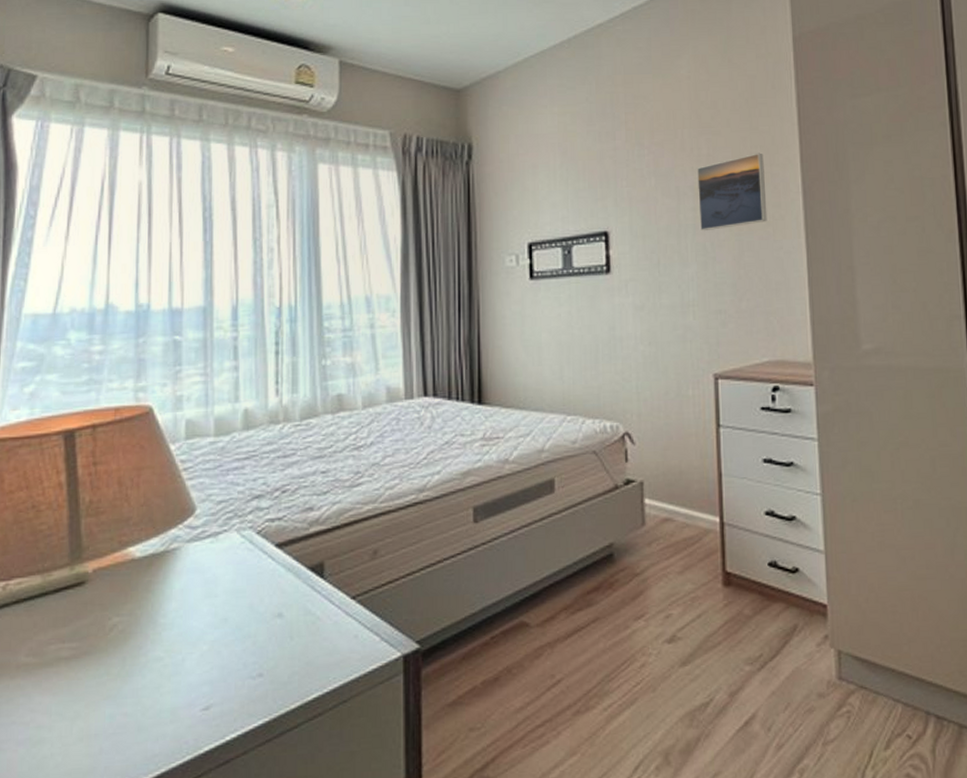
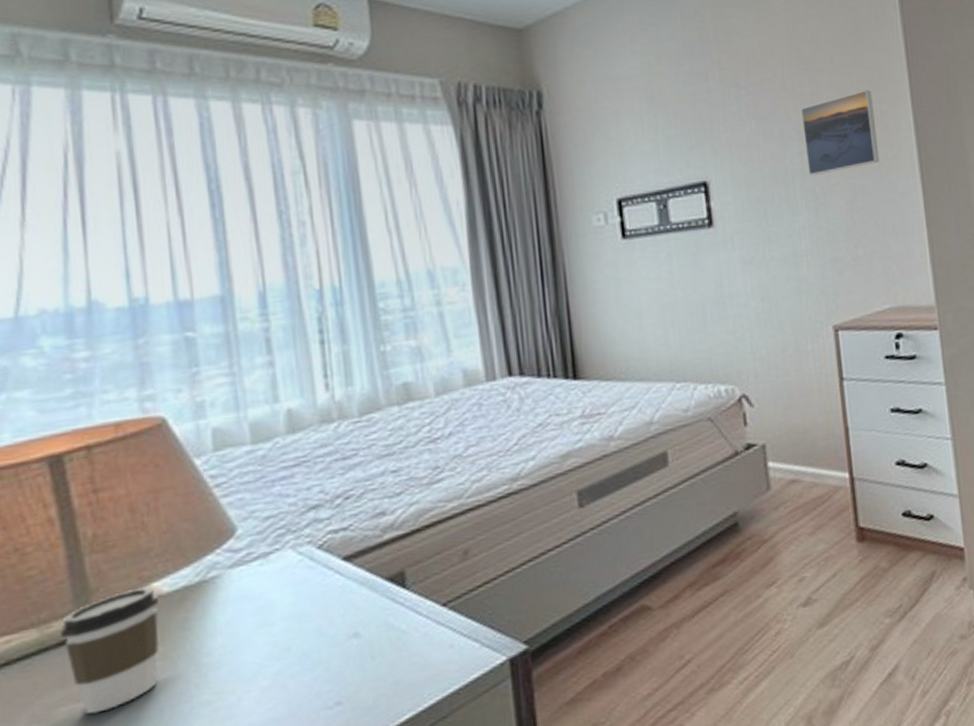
coffee cup: none [58,551,131,655] -> present [60,587,160,714]

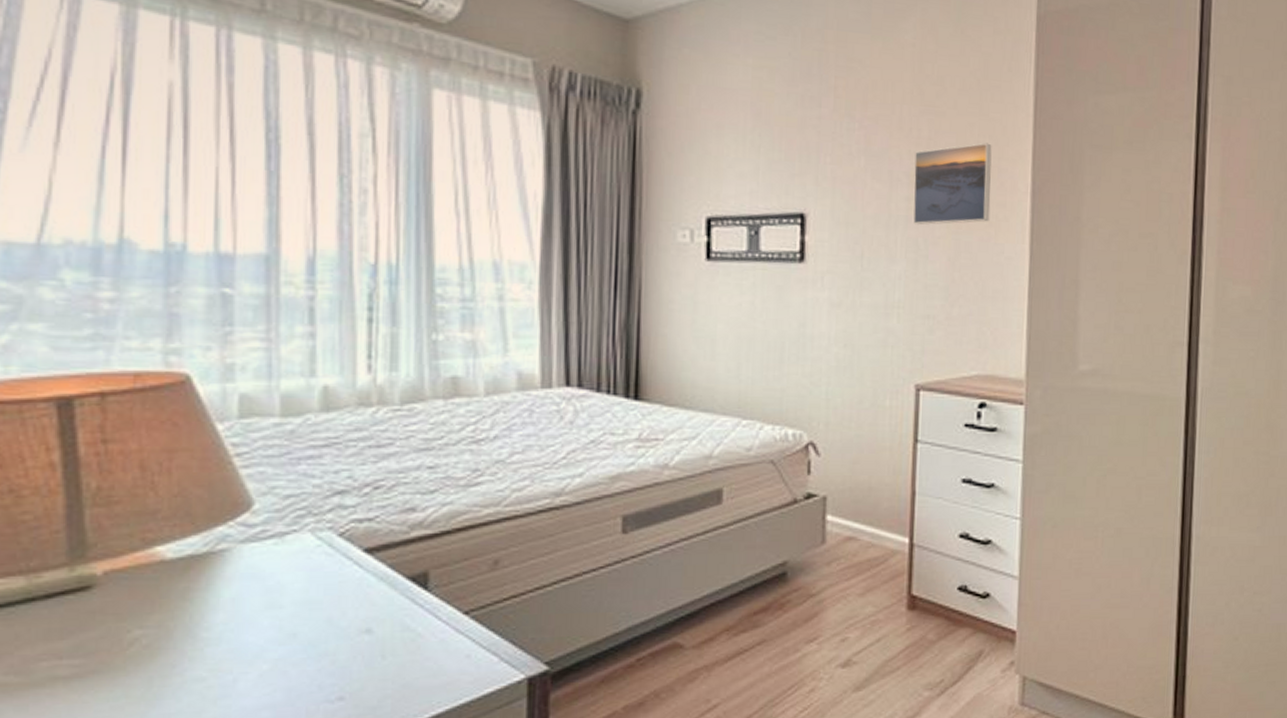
coffee cup: present [60,587,160,714] -> none [50,550,160,674]

